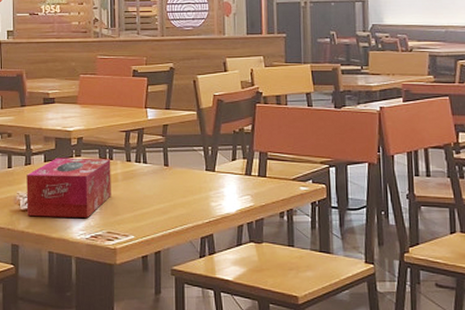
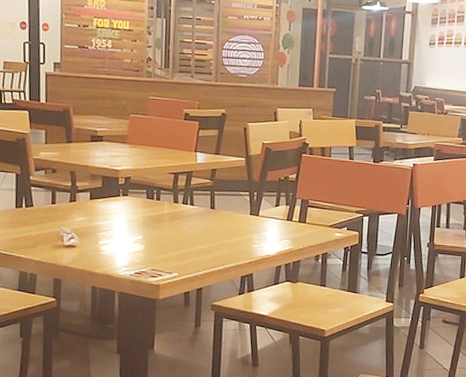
tissue box: present [26,158,111,218] -> none [70,196,158,255]

